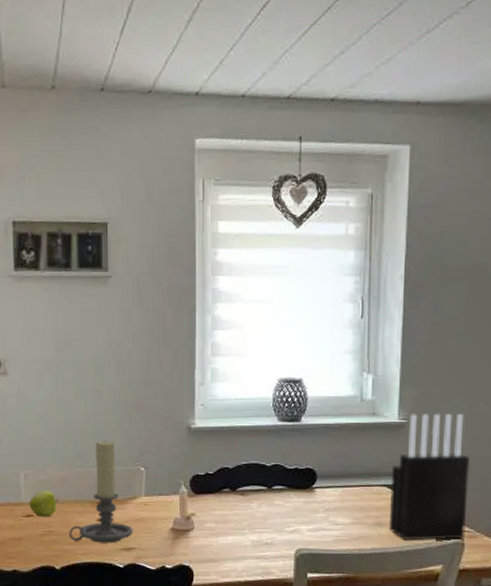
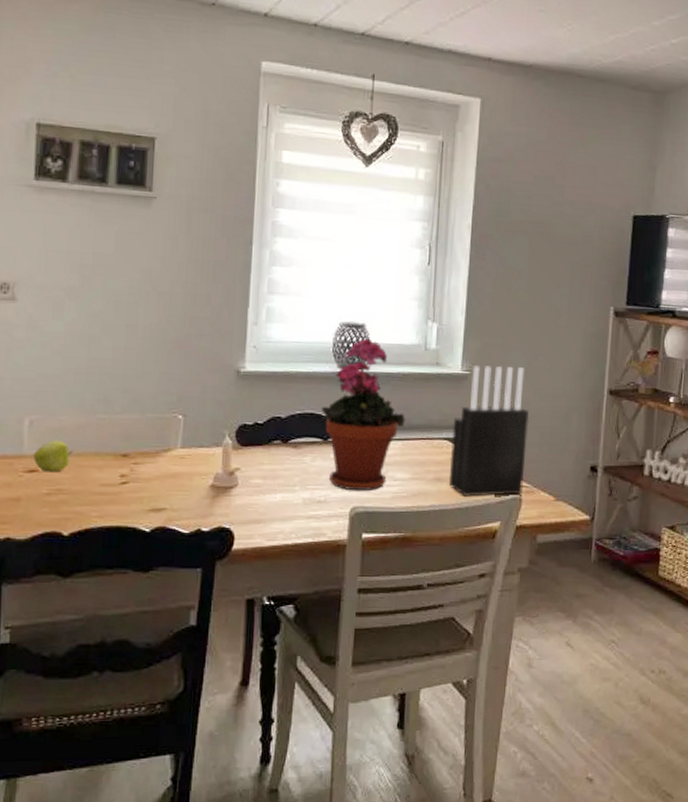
candle holder: present [69,440,133,543] -> none [83,383,164,503]
potted plant: none [264,392,344,535] -> present [320,338,406,491]

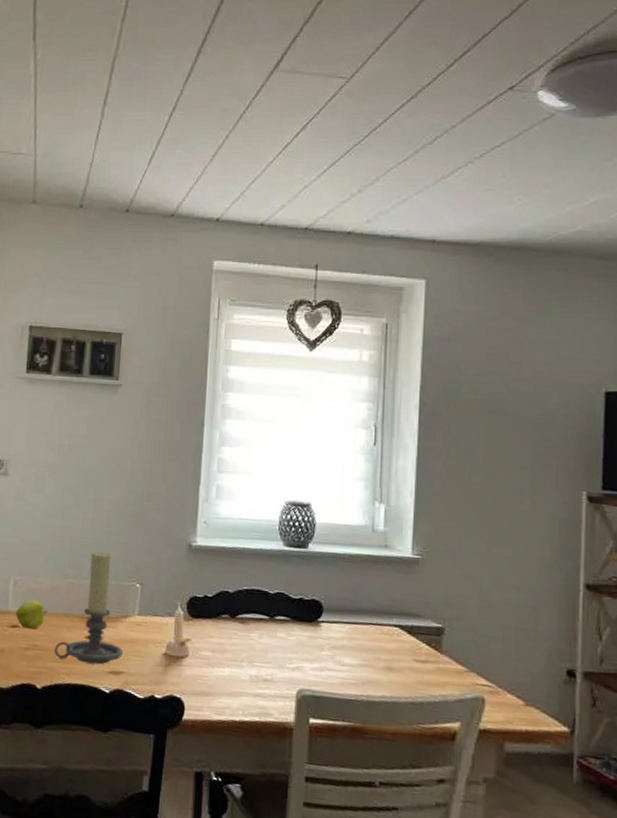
candle holder: none [83,383,164,503] -> present [54,551,123,665]
potted plant: present [320,338,406,491] -> none [267,517,353,674]
knife block: present [448,365,530,497] -> none [400,550,491,694]

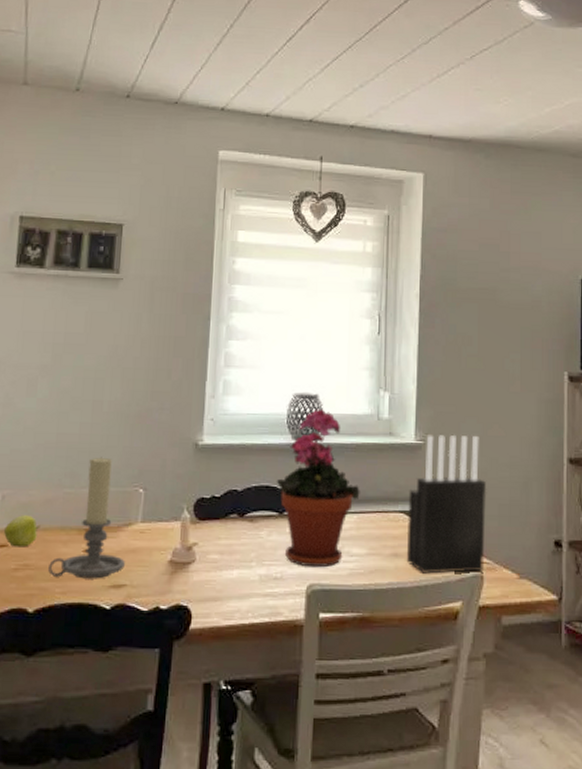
potted plant: none [267,517,353,674] -> present [276,409,360,568]
knife block: none [400,550,491,694] -> present [406,435,487,574]

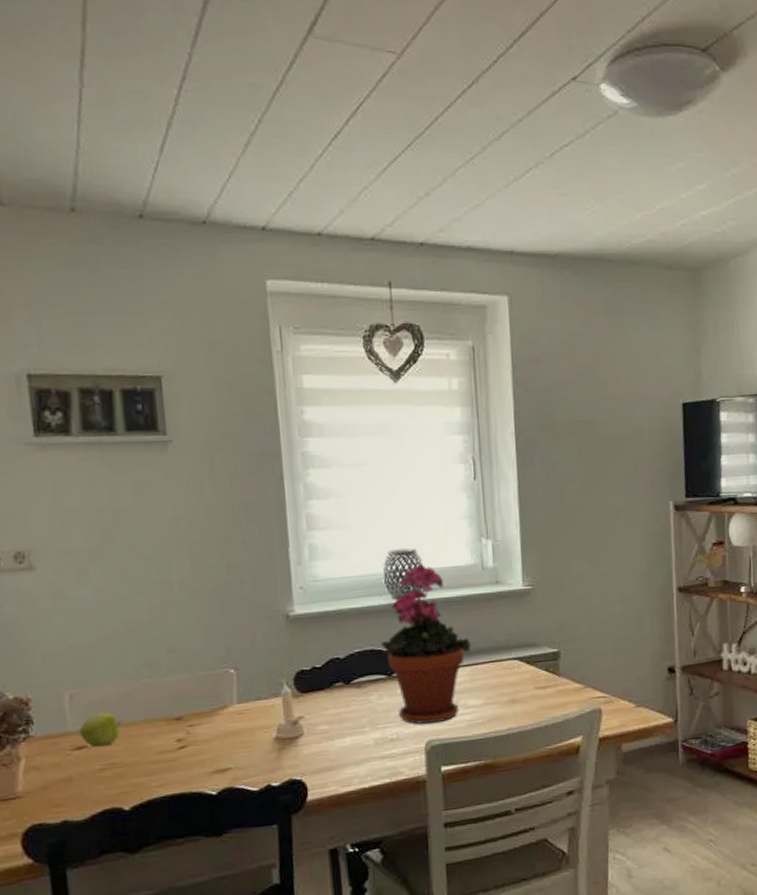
candle holder: present [48,457,125,579] -> none [139,641,226,771]
knife block: present [406,435,487,574] -> none [521,575,601,715]

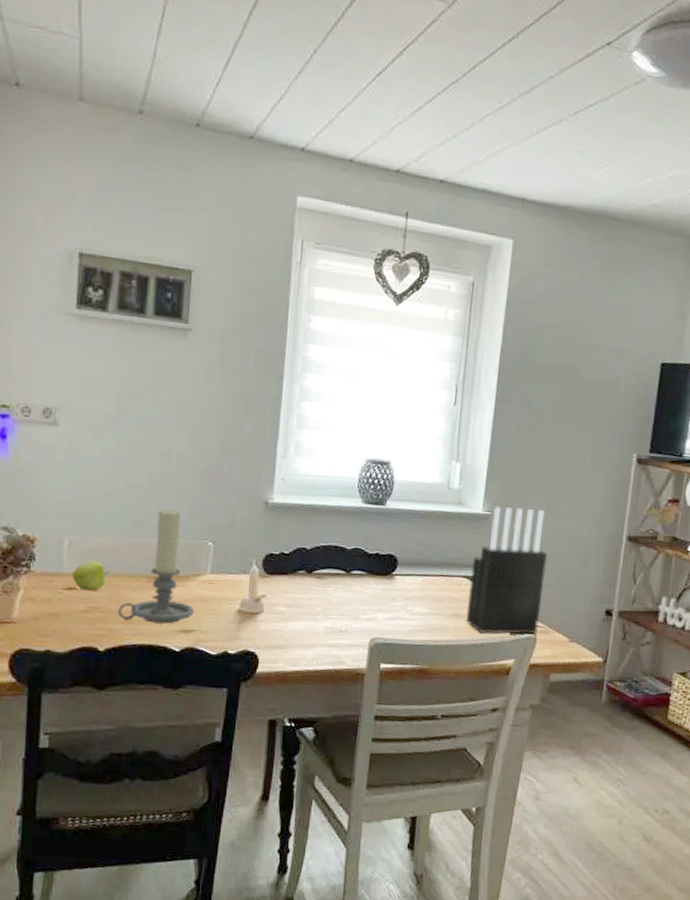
candle holder: none [139,641,226,771] -> present [118,509,194,624]
potted plant: present [380,564,471,725] -> none [344,475,426,624]
knife block: none [521,575,601,715] -> present [465,506,548,635]

